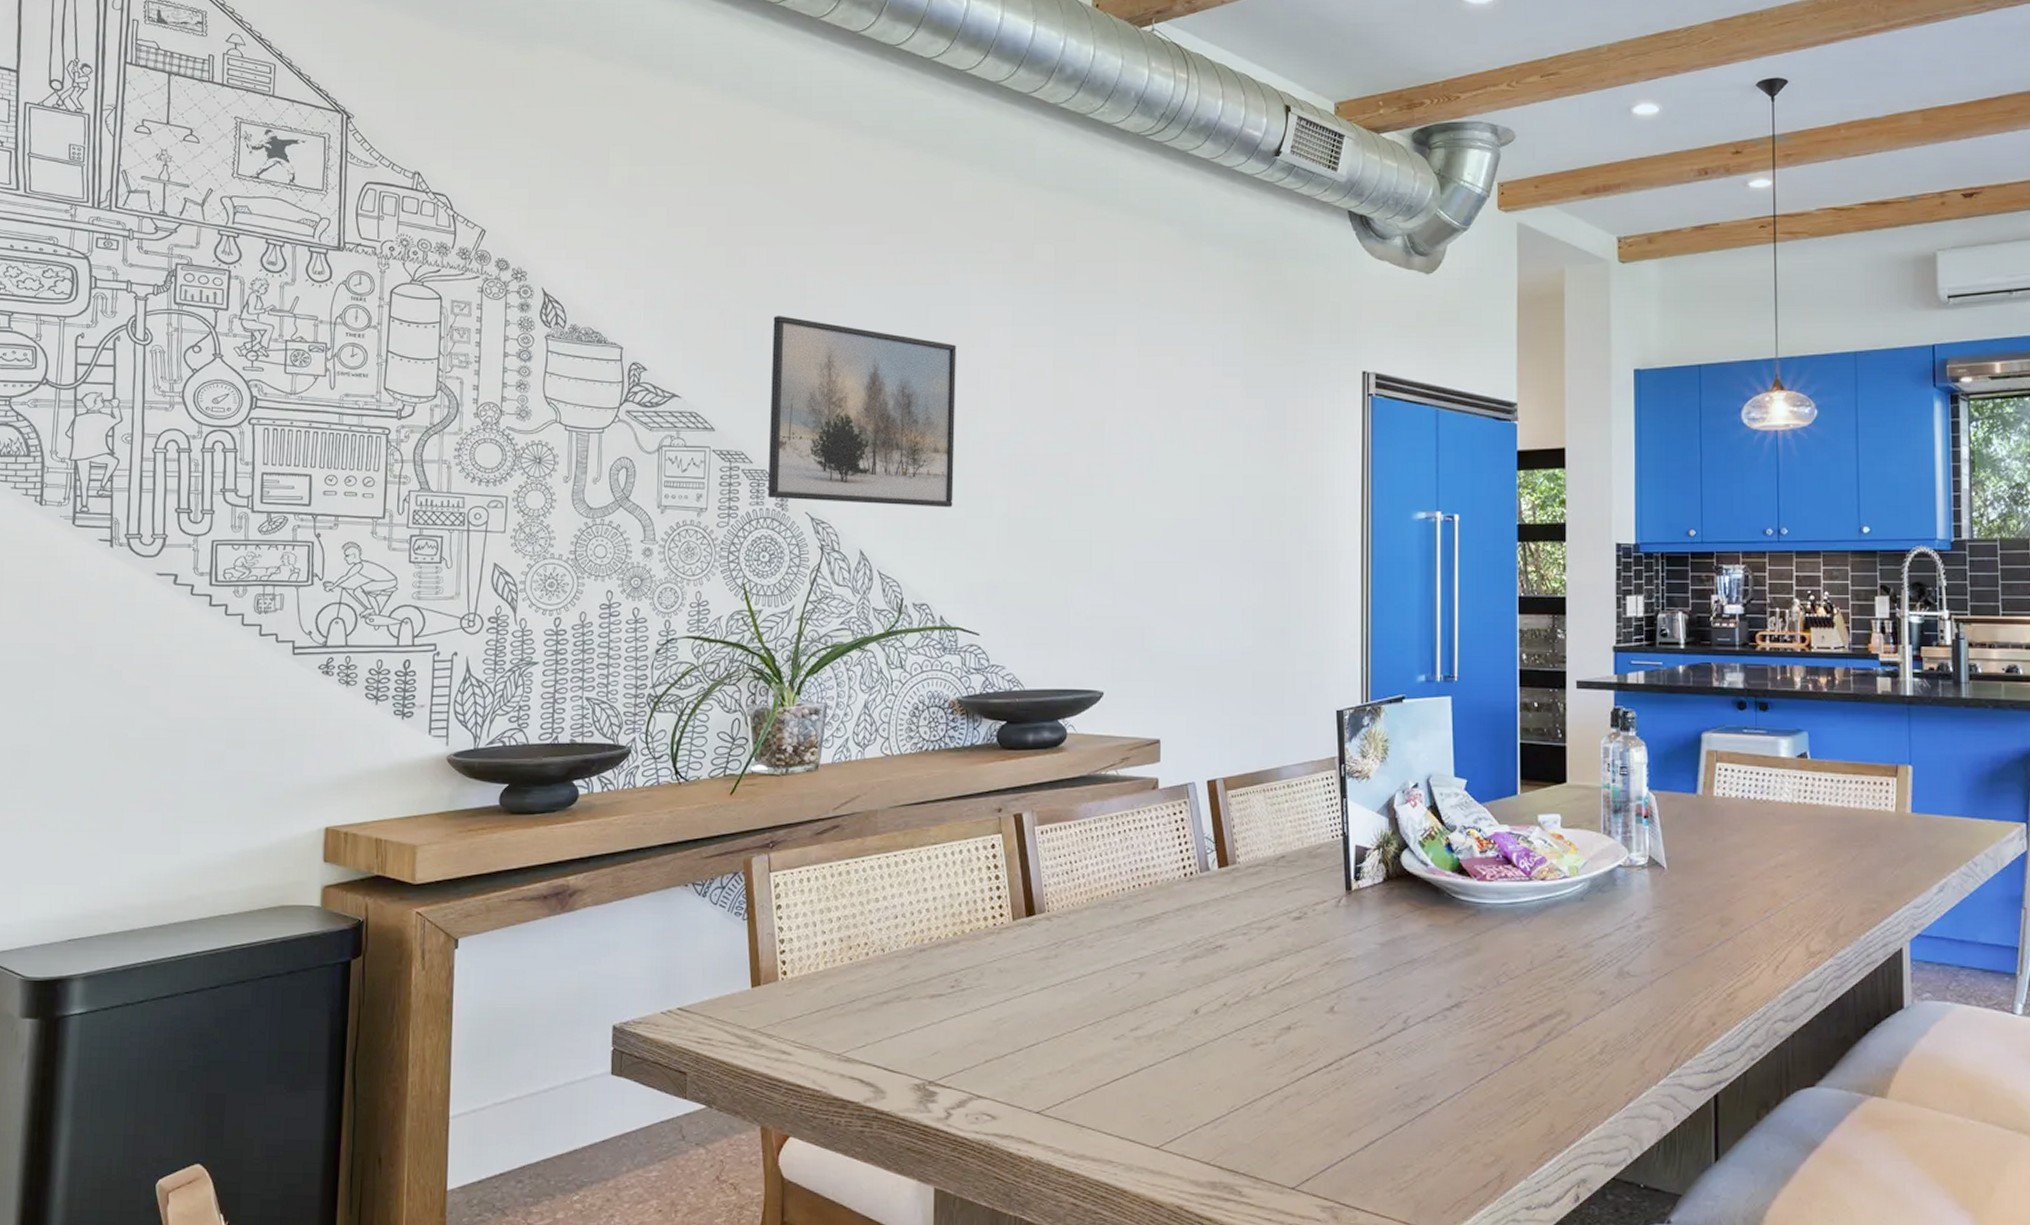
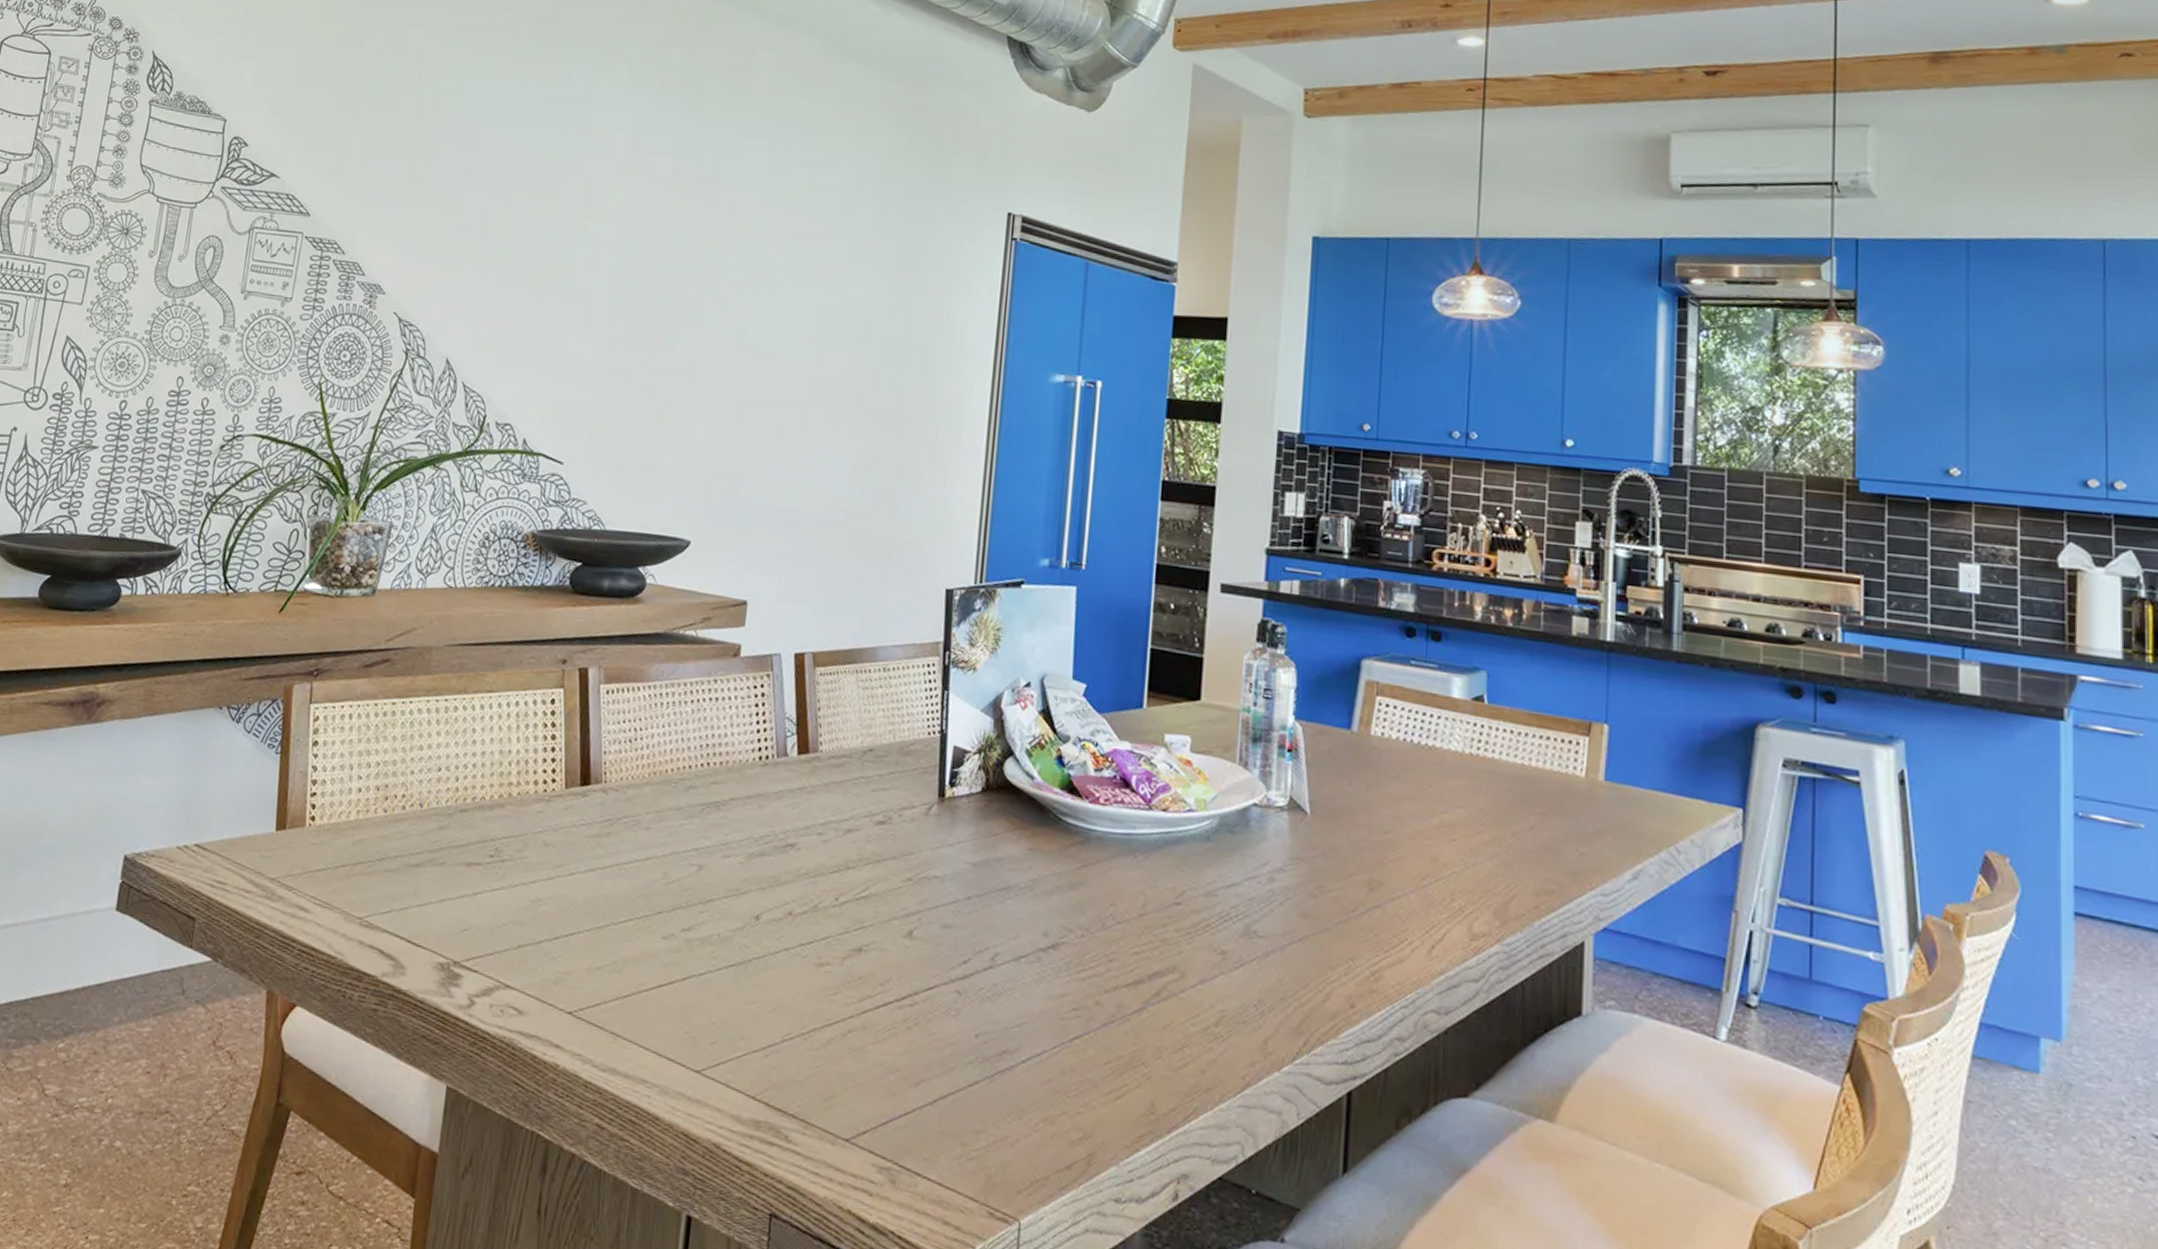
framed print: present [768,316,957,508] -> none [357,100,572,321]

